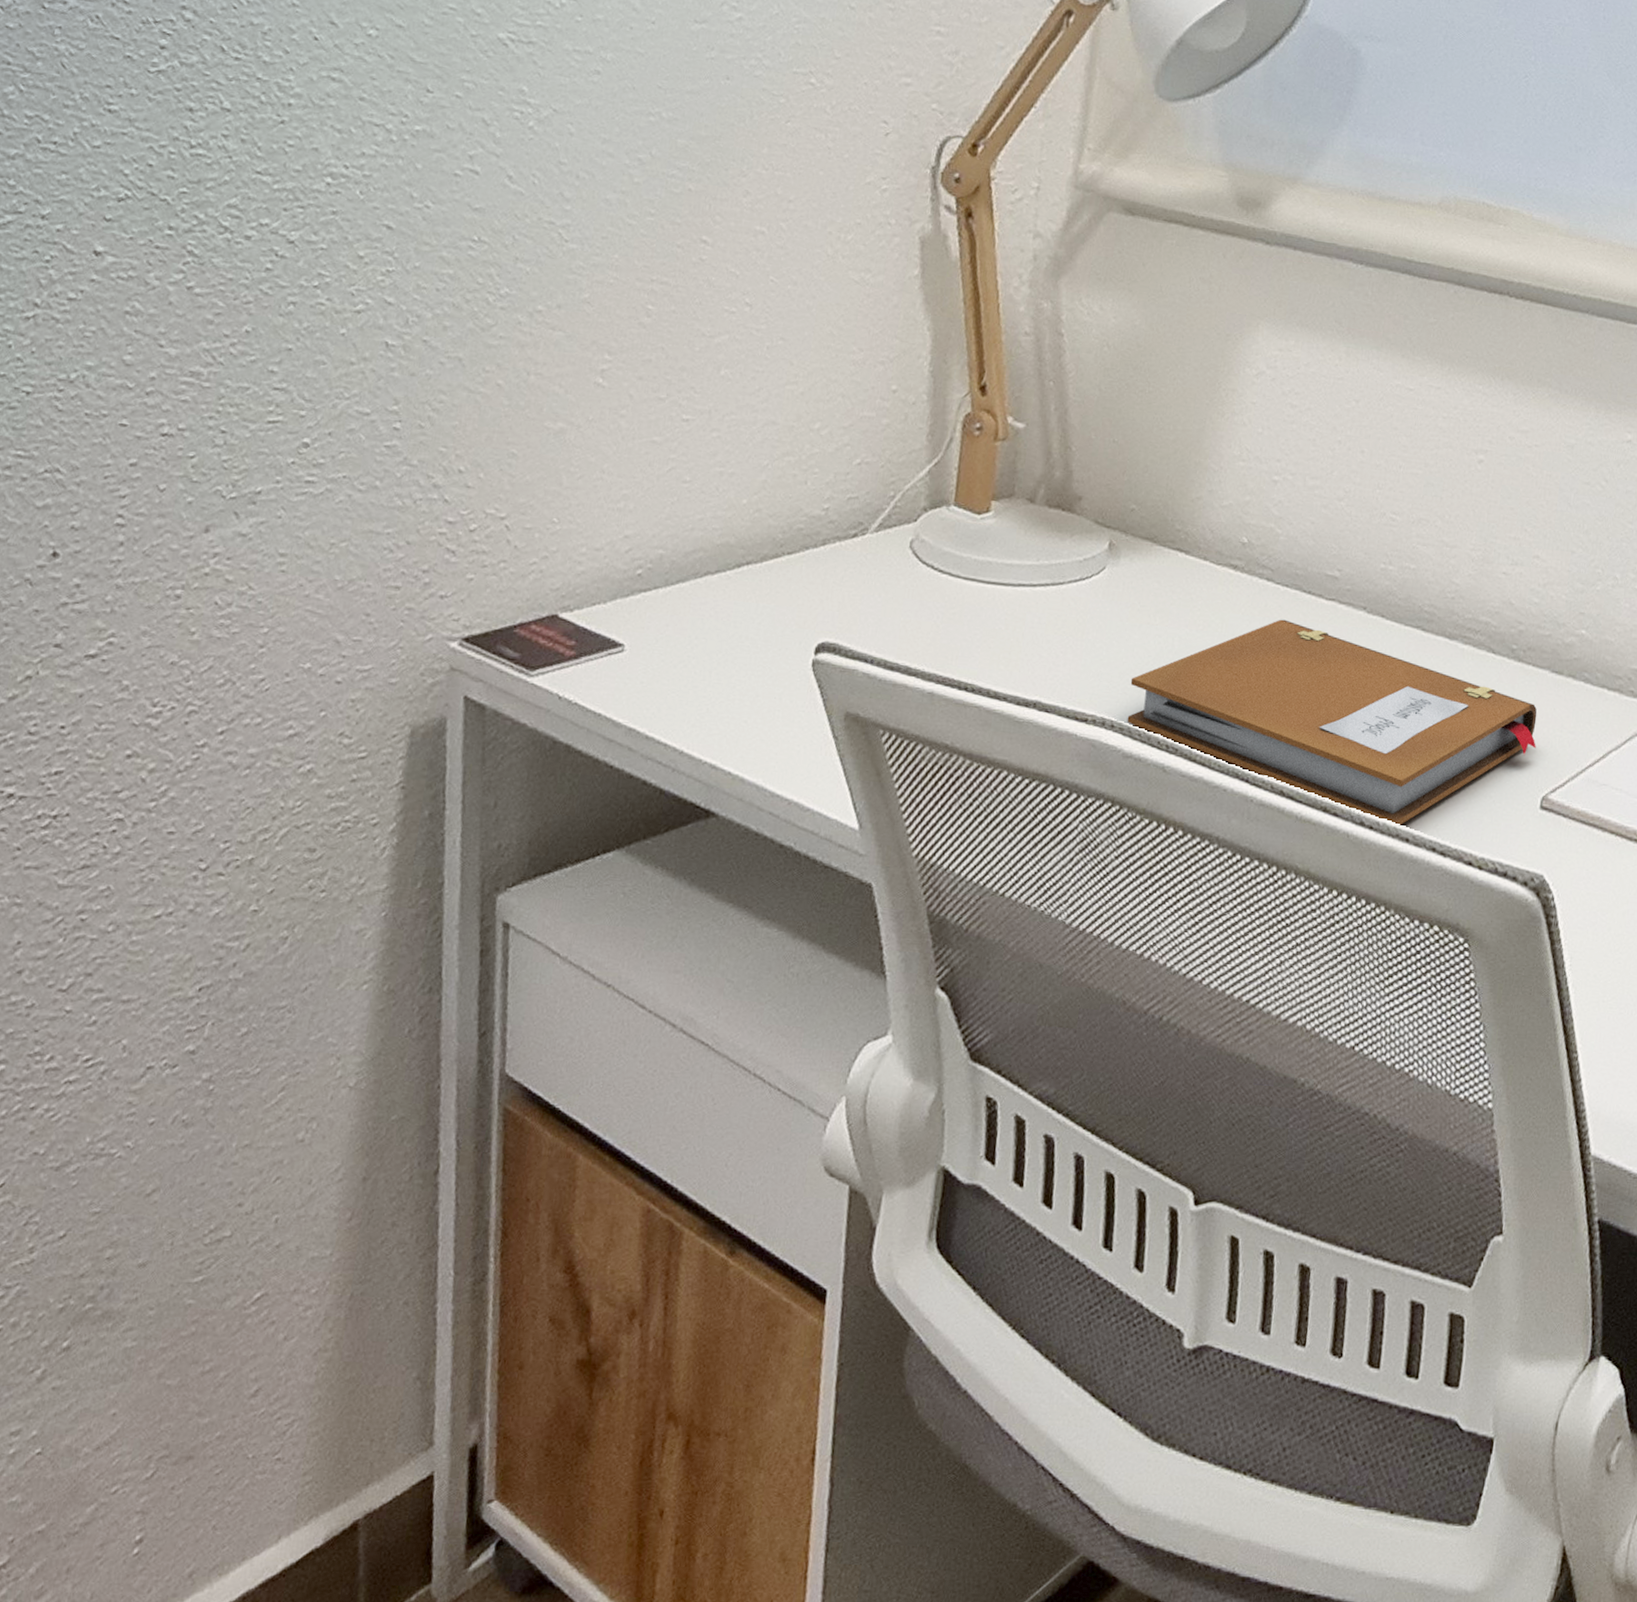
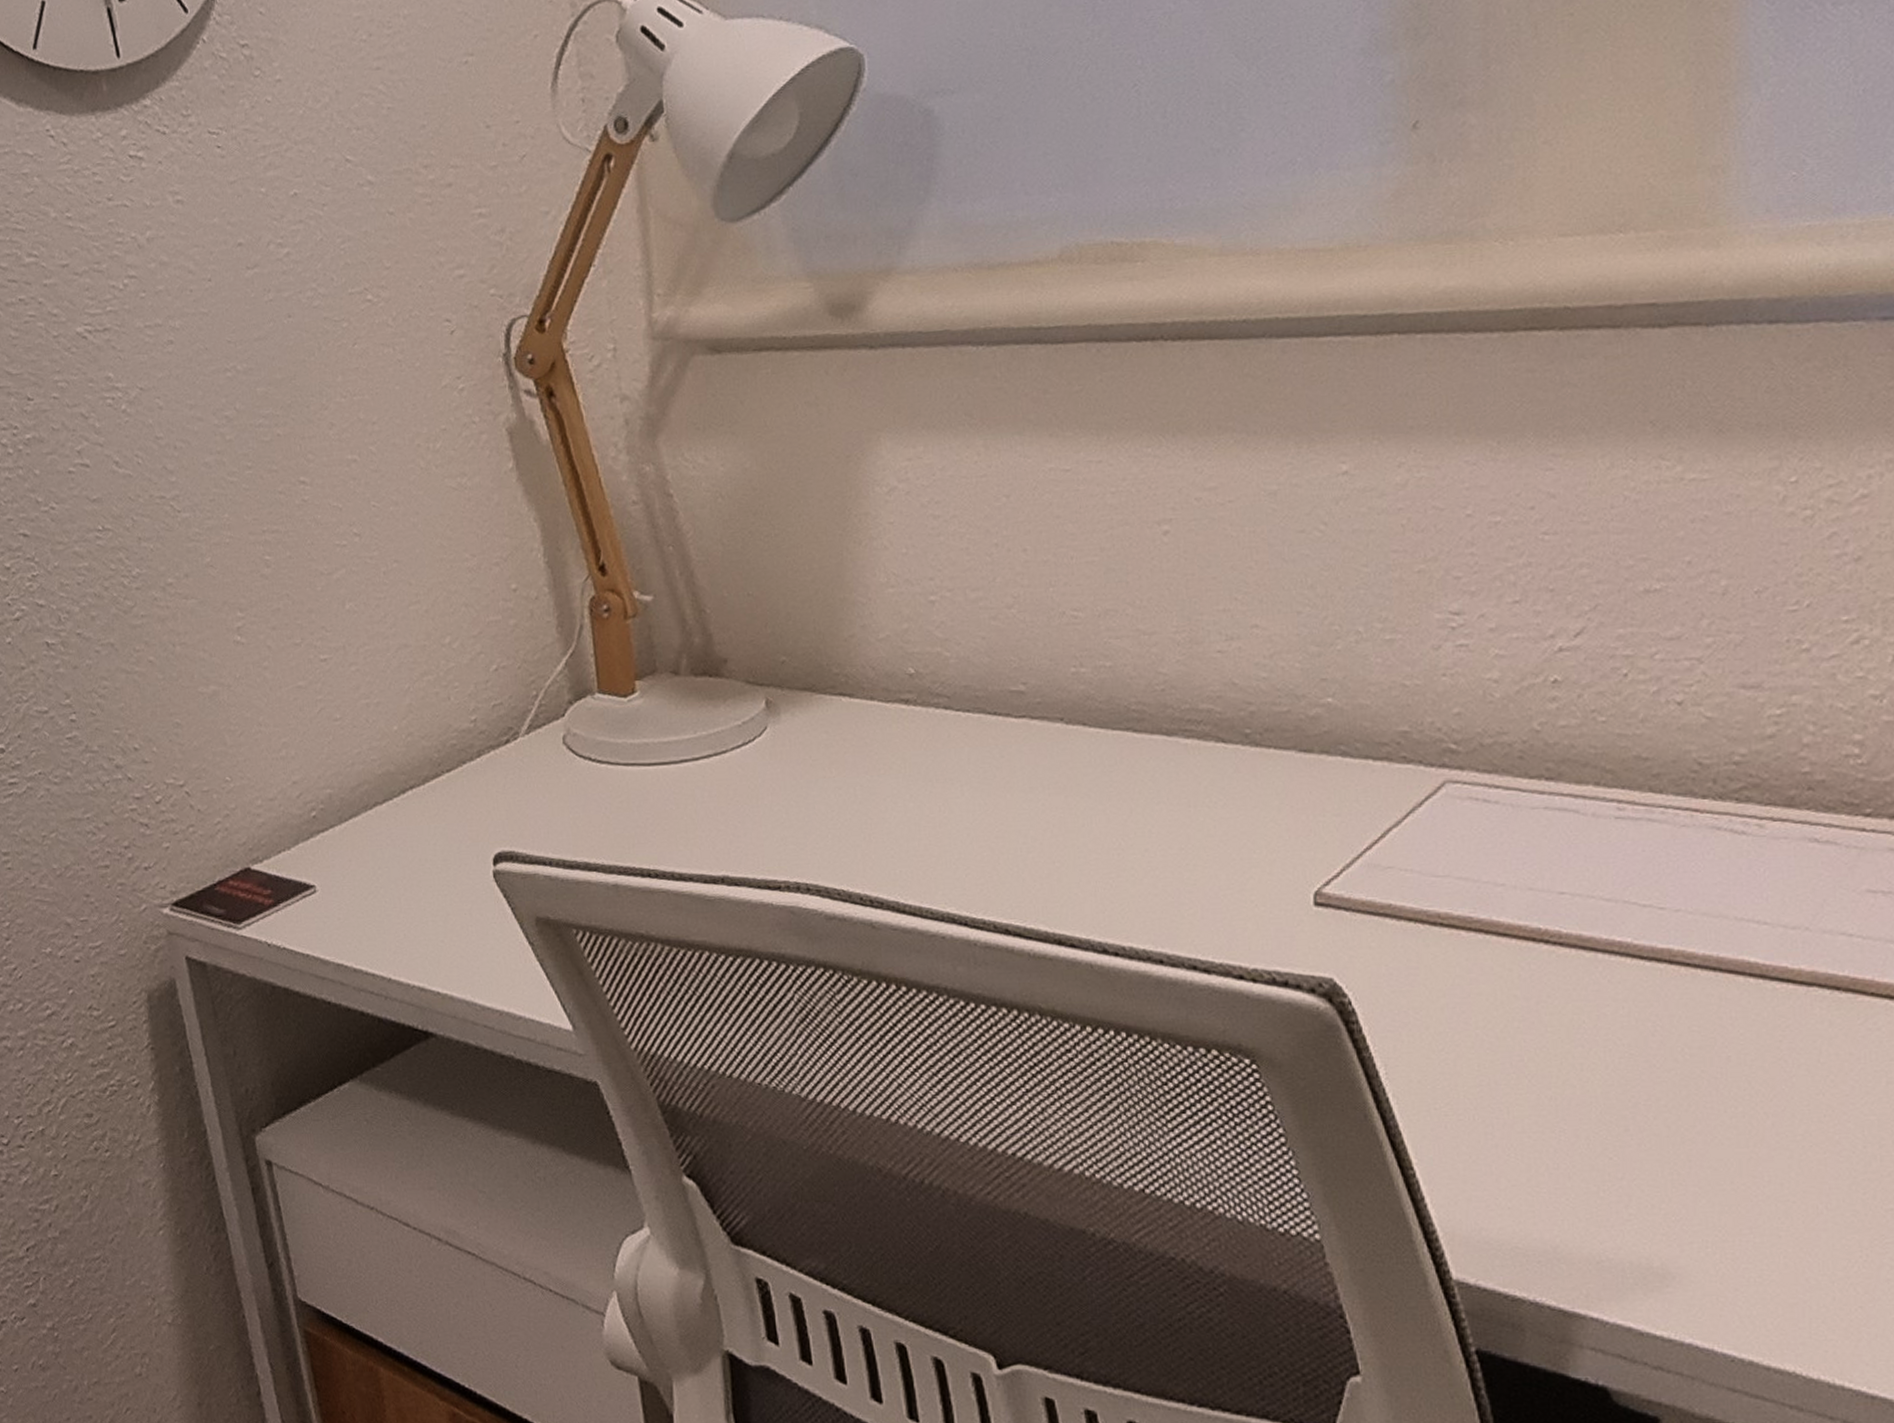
notebook: present [1127,619,1537,826] -> none [818,747,1296,948]

